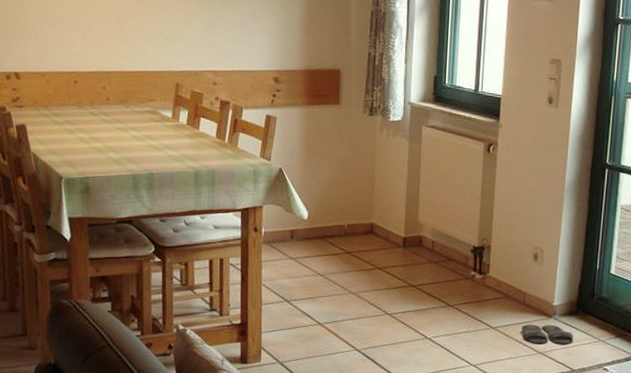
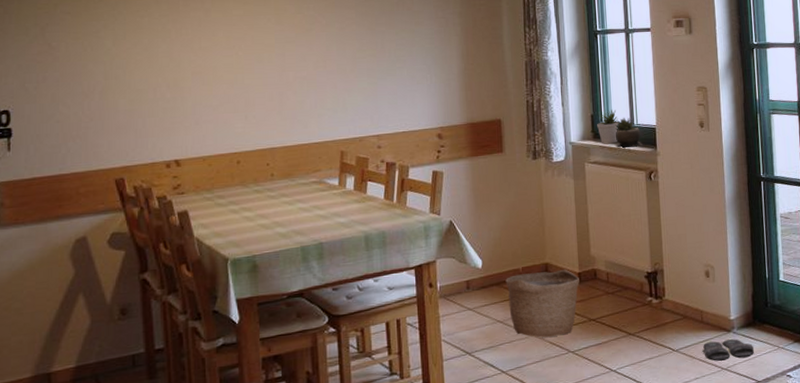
basket: none [329,231,404,297] -> present [505,269,580,338]
potted plant: none [439,73,463,110] -> present [597,109,619,144]
succulent plant: none [455,83,485,116] -> present [614,118,643,148]

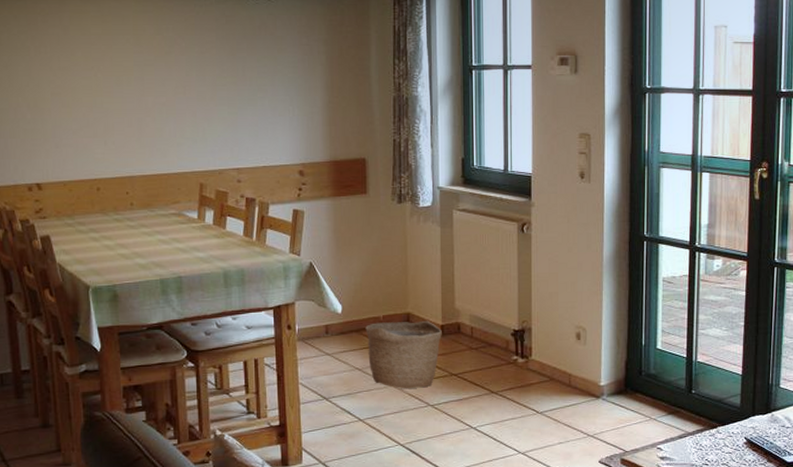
potted plant: present [597,109,619,144] -> none [468,154,491,191]
succulent plant: present [614,118,643,148] -> none [485,164,516,196]
slippers: present [702,339,754,361] -> none [568,406,623,427]

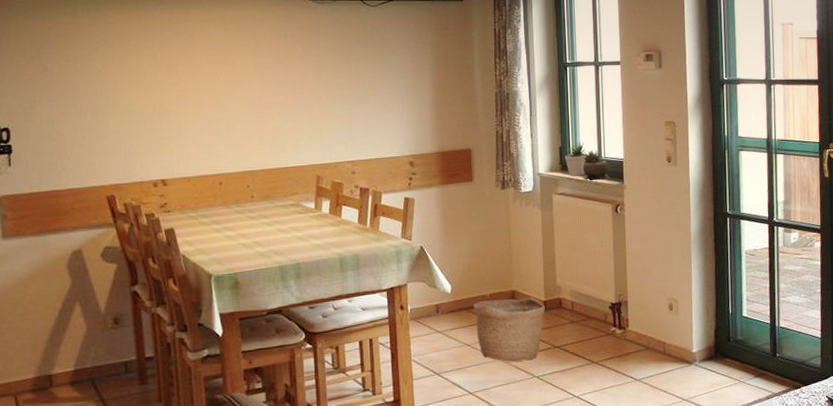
potted plant: none [468,154,491,191] -> present [565,142,586,176]
succulent plant: none [485,164,516,196] -> present [582,151,610,180]

